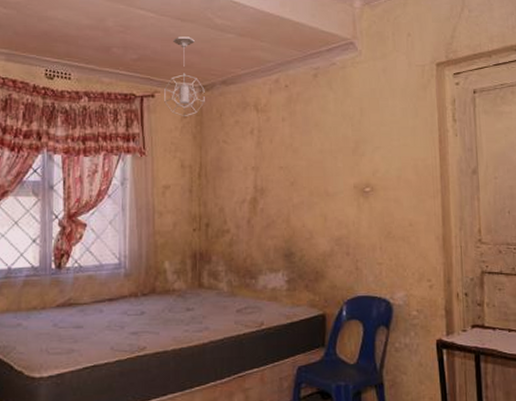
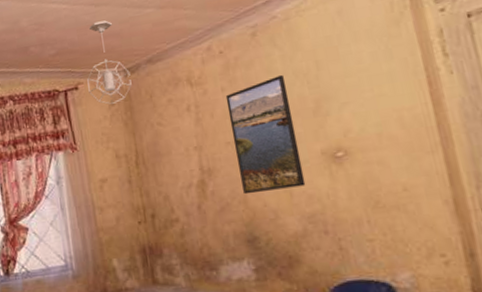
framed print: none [284,114,338,215] -> present [225,74,306,195]

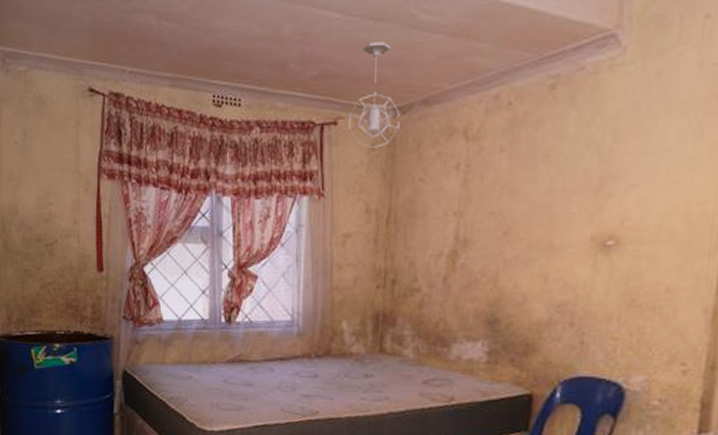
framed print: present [225,74,306,195] -> none [496,141,575,273]

